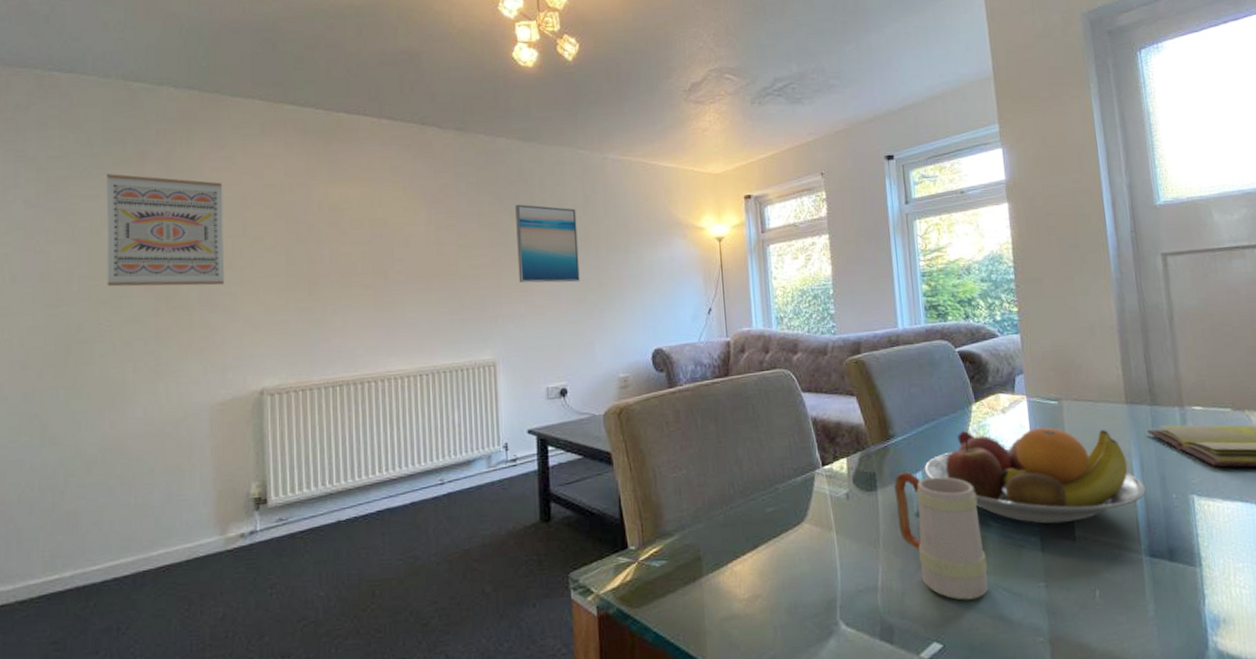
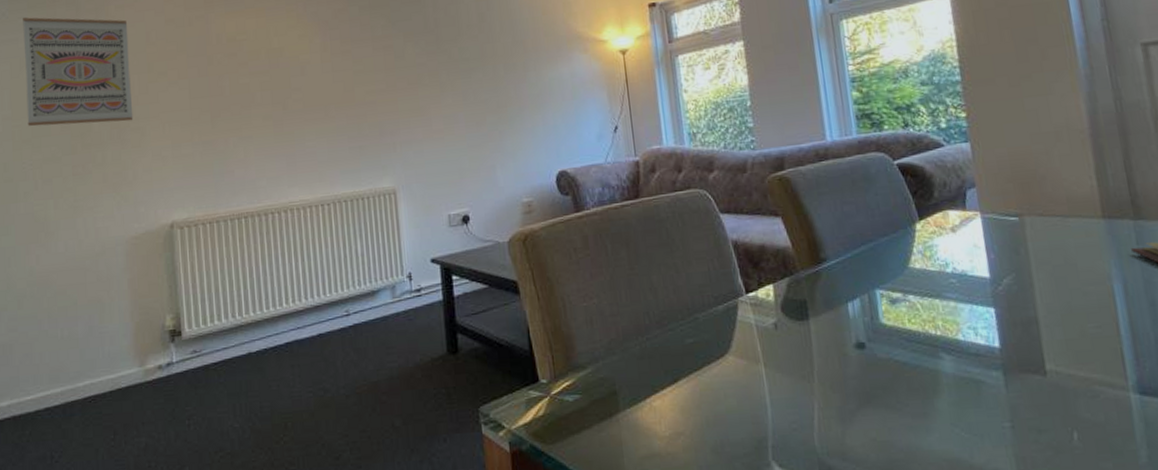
wall art: present [515,204,580,283] -> none [409,25,478,108]
mug: present [894,471,989,600] -> none [828,298,943,442]
fruit bowl: present [924,427,1146,524] -> none [862,247,1131,357]

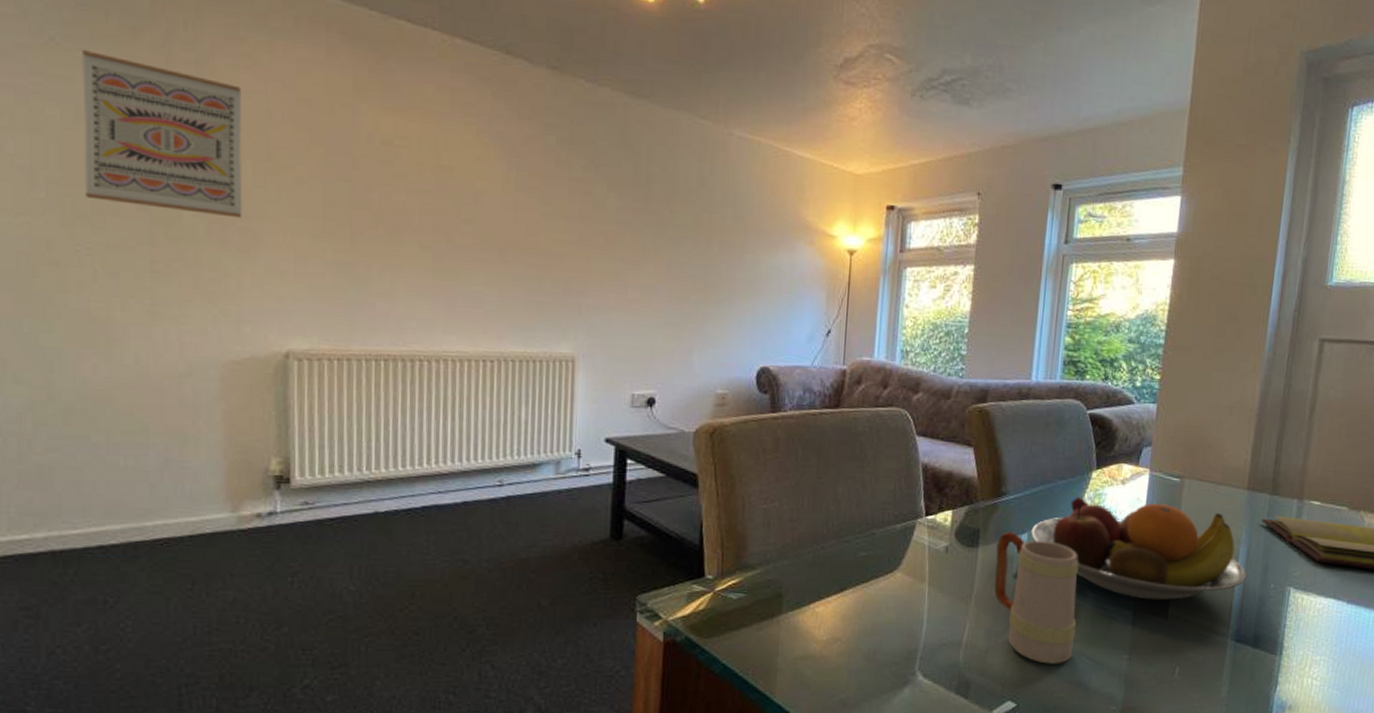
mug: none [828,298,943,442] -> present [994,531,1078,664]
fruit bowl: none [862,247,1131,357] -> present [1030,496,1246,601]

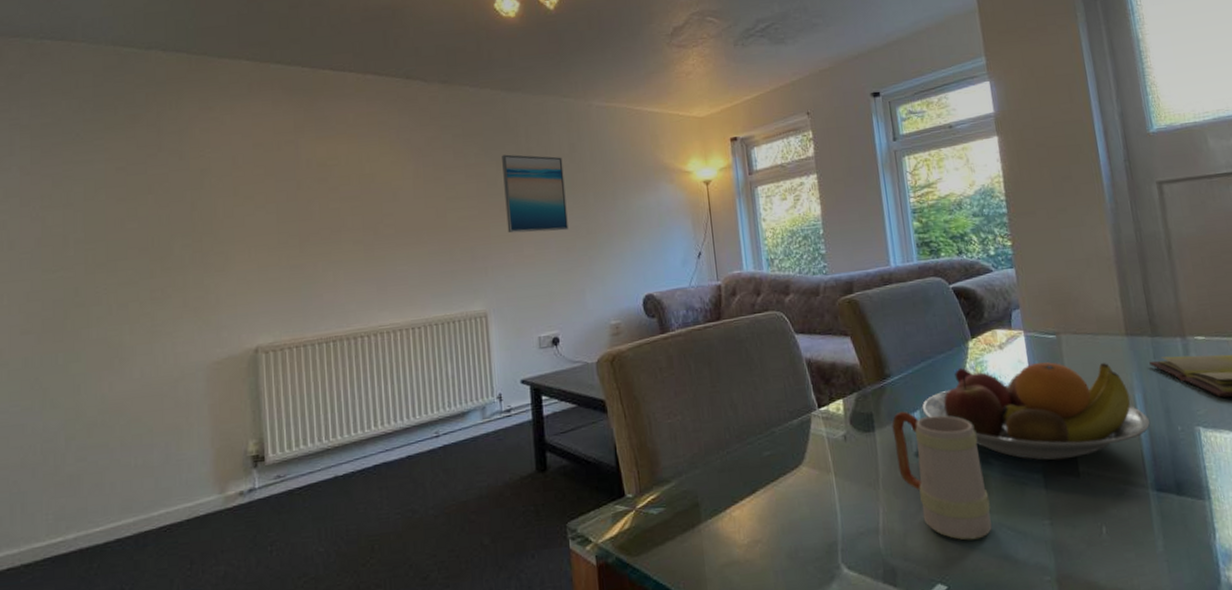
wall art: present [82,50,243,218] -> none [99,138,217,250]
wall art: none [611,174,688,279] -> present [502,154,569,233]

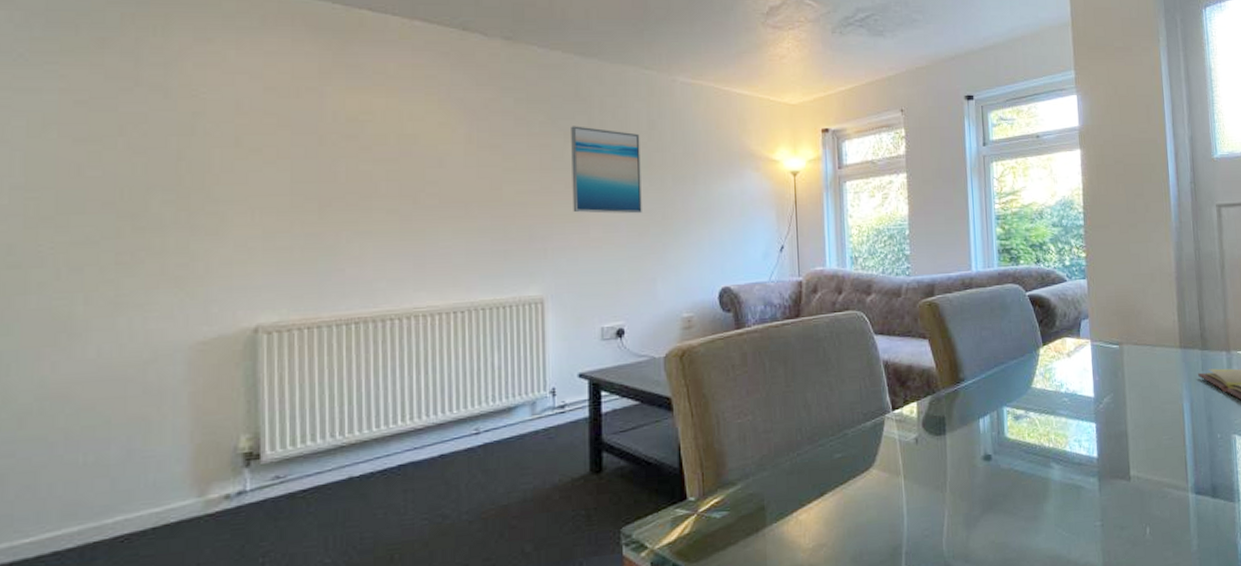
mug: present [892,411,992,541] -> none [962,415,1049,542]
fruit bowl: present [922,362,1150,461] -> none [992,371,1194,465]

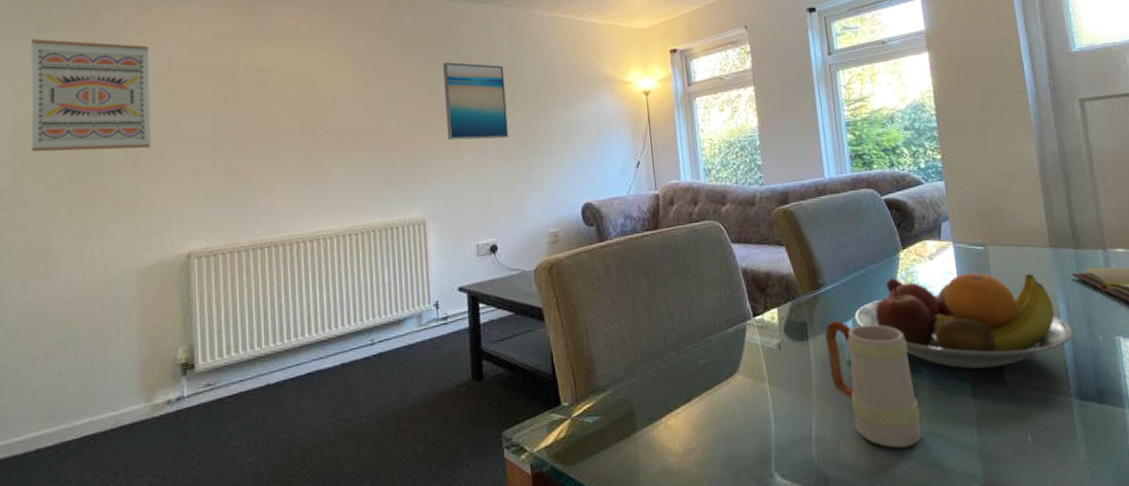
wall art: none [49,63,211,203] -> present [31,39,151,152]
mug: none [962,415,1049,542] -> present [825,320,922,448]
fruit bowl: none [992,371,1194,465] -> present [854,273,1073,370]

